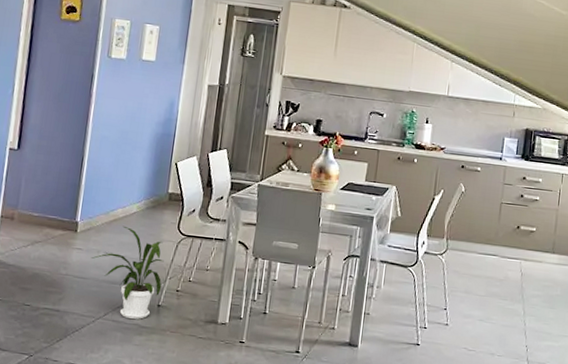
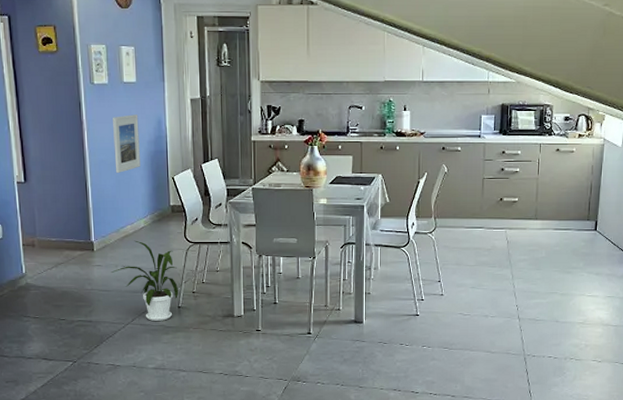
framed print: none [116,93,151,152] -> present [113,114,140,173]

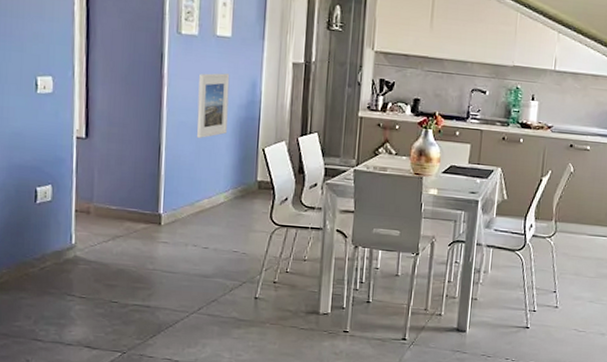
house plant: present [110,240,179,321] -> none [178,217,258,312]

